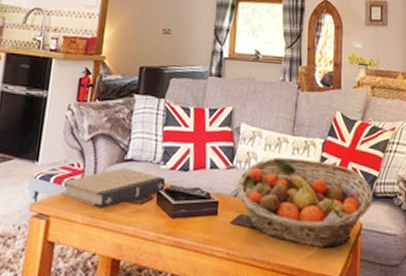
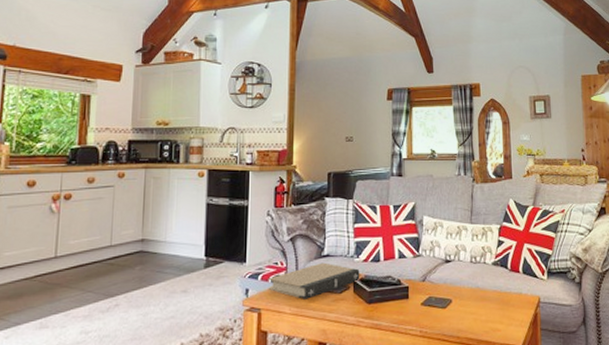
fruit basket: present [236,158,373,247] -> none [424,244,549,321]

